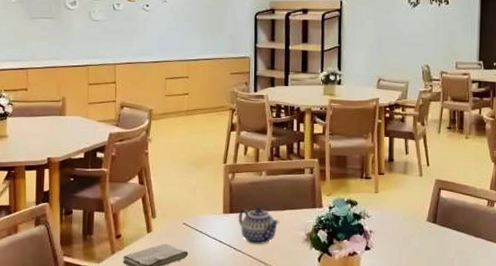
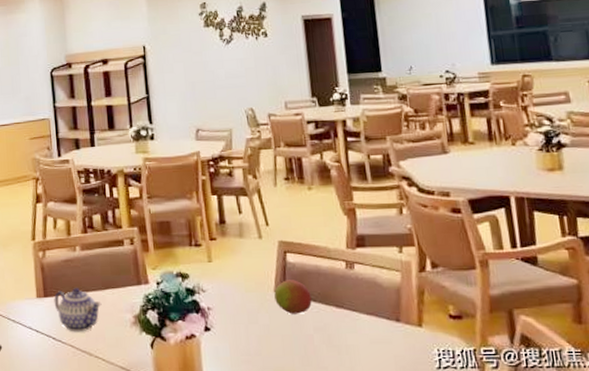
fruit: none [426,212,456,241] -> present [274,280,312,314]

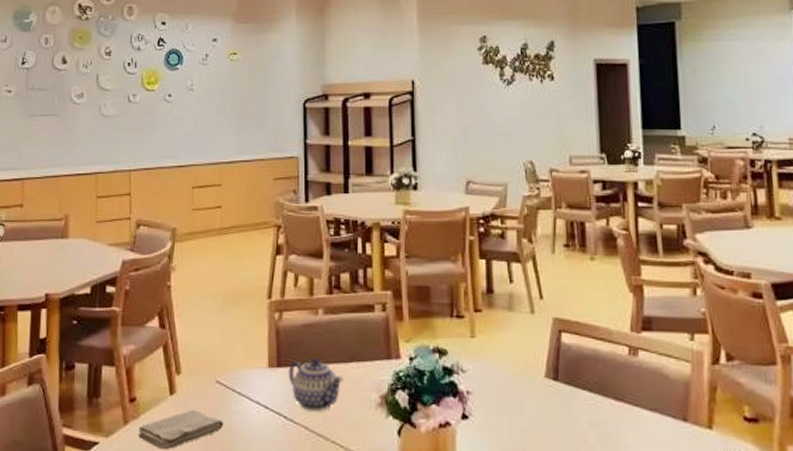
fruit: present [274,280,312,314] -> none [545,364,587,406]

